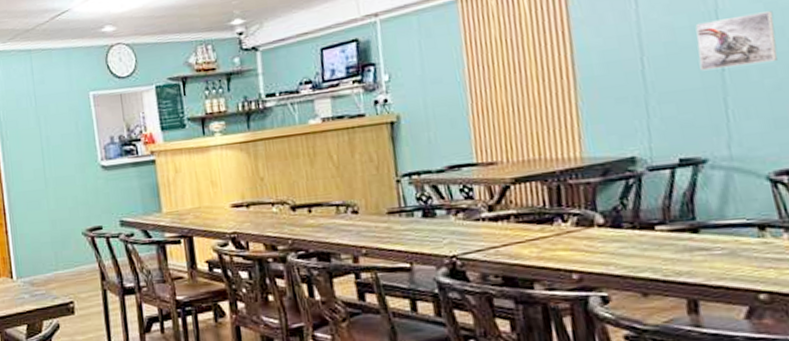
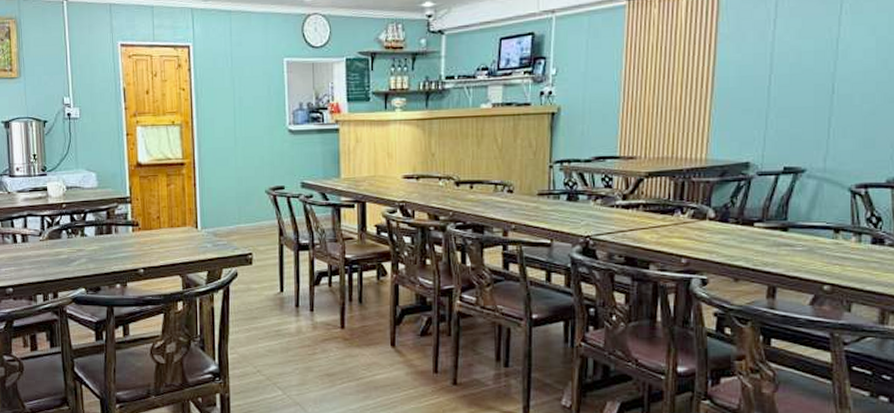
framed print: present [695,11,778,71] -> none [815,44,882,92]

